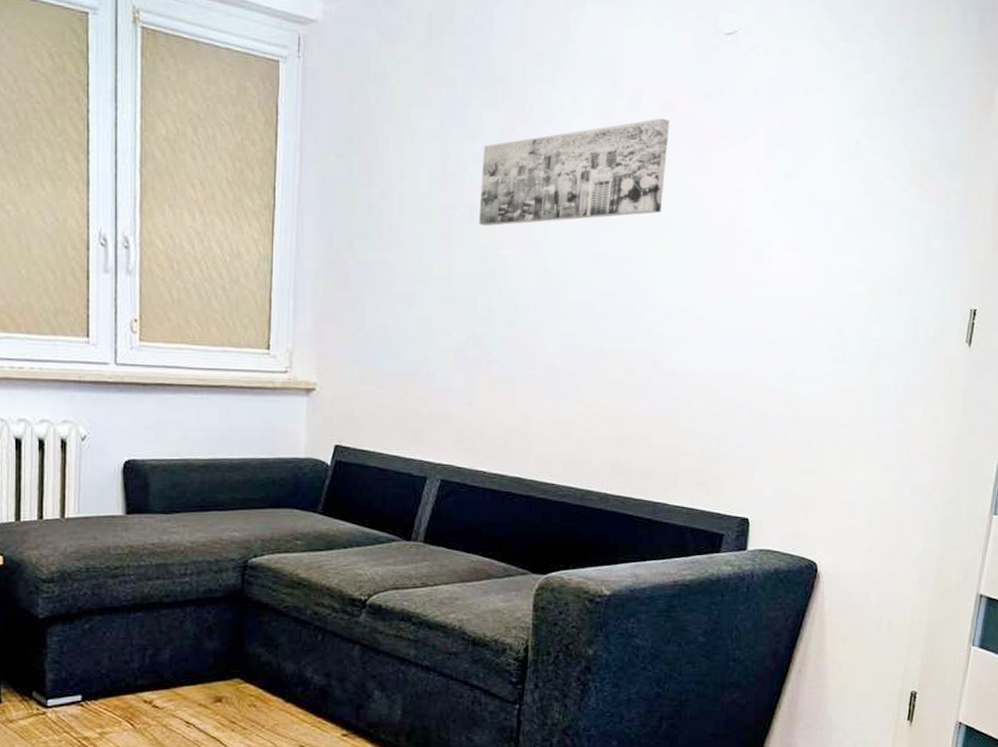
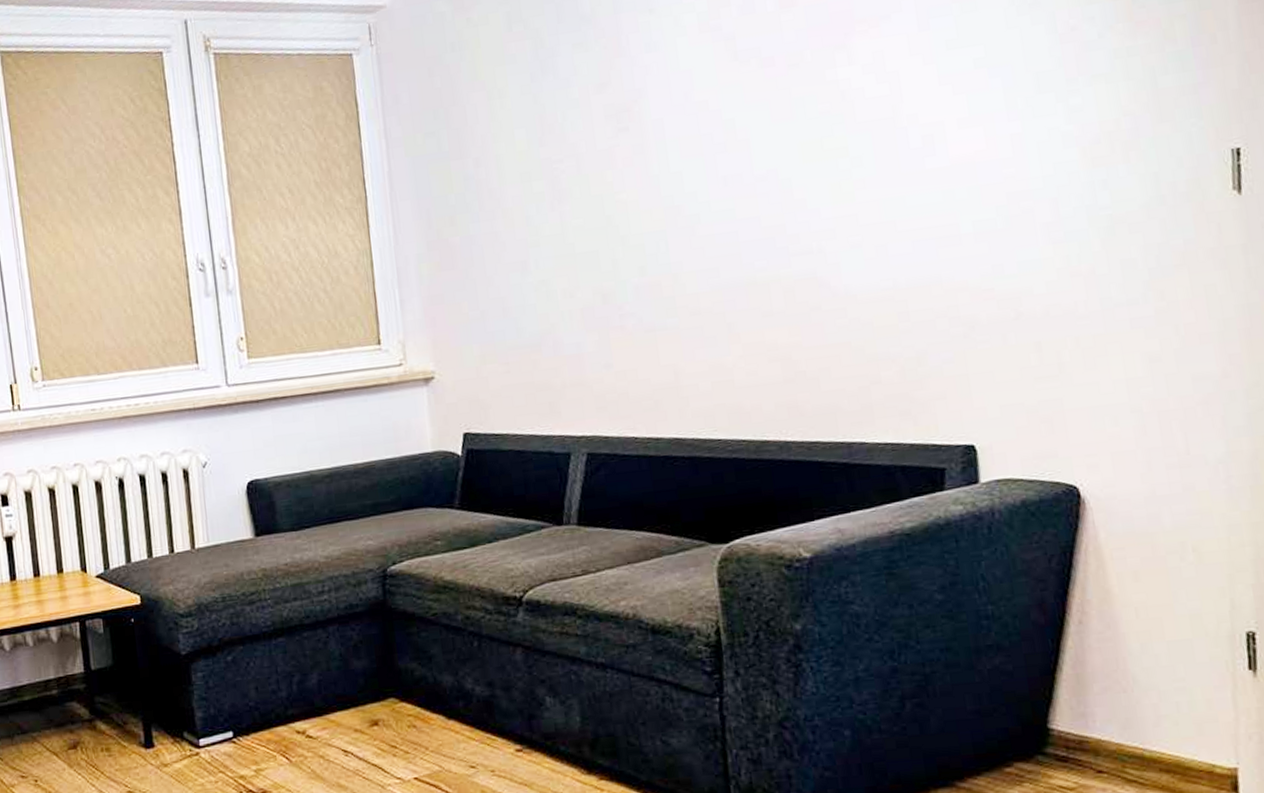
wall art: present [479,118,670,227] -> none [581,16,800,173]

